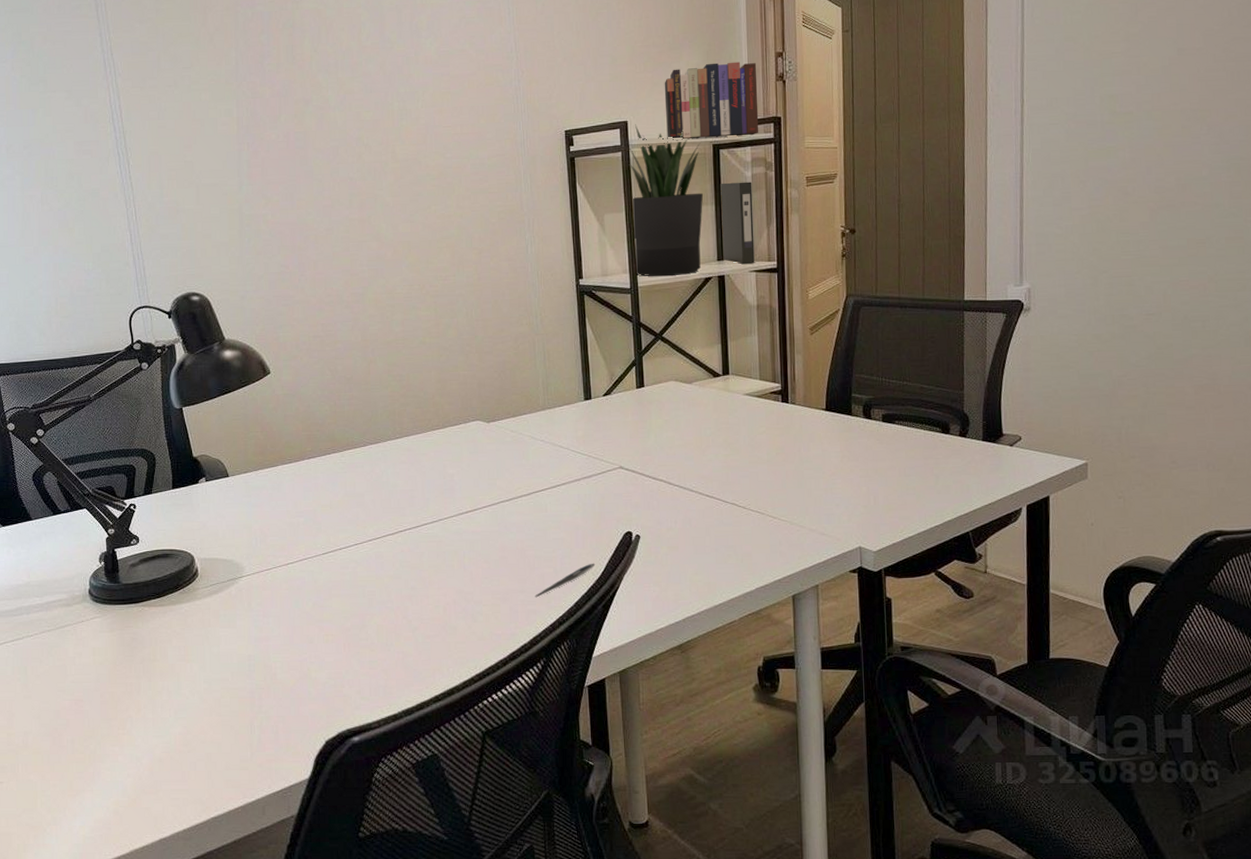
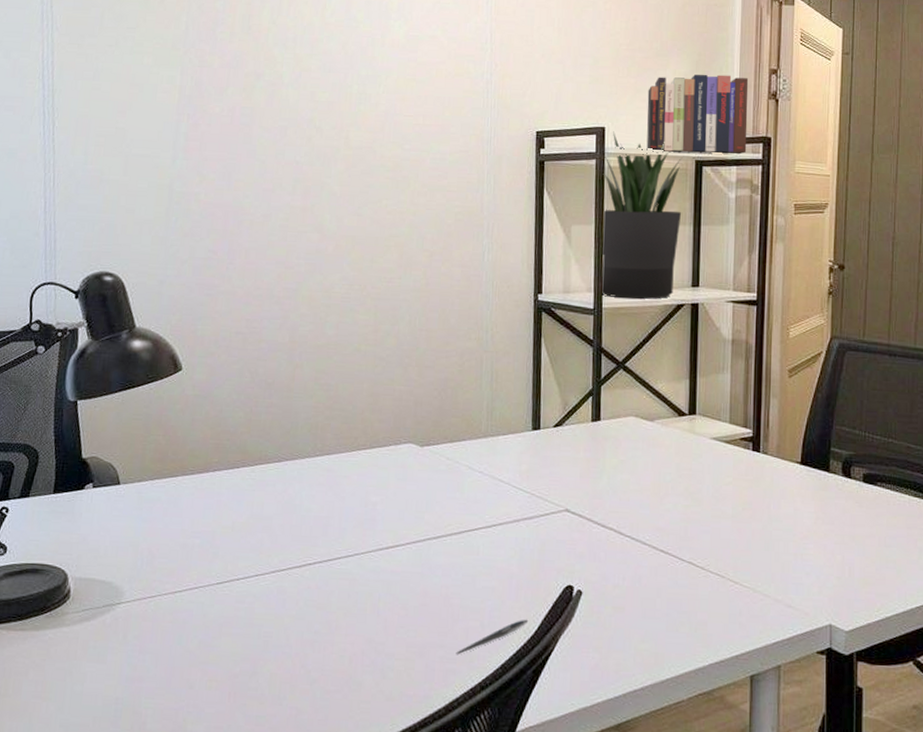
binder: present [720,181,755,264] -> none [698,202,735,293]

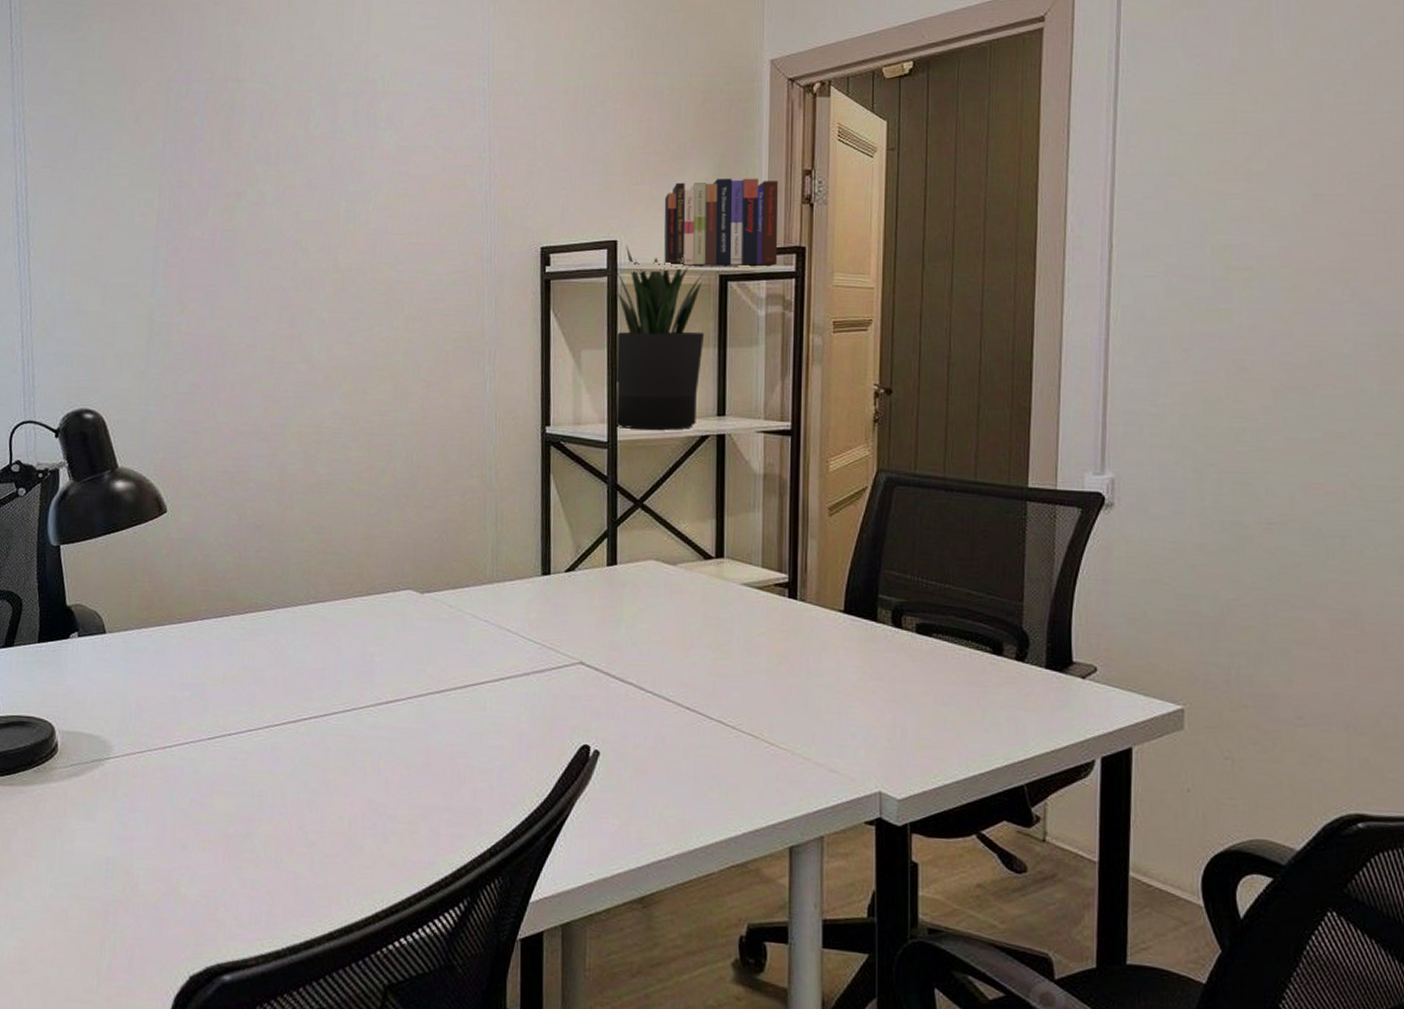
pen: present [456,619,529,655] -> none [462,781,541,819]

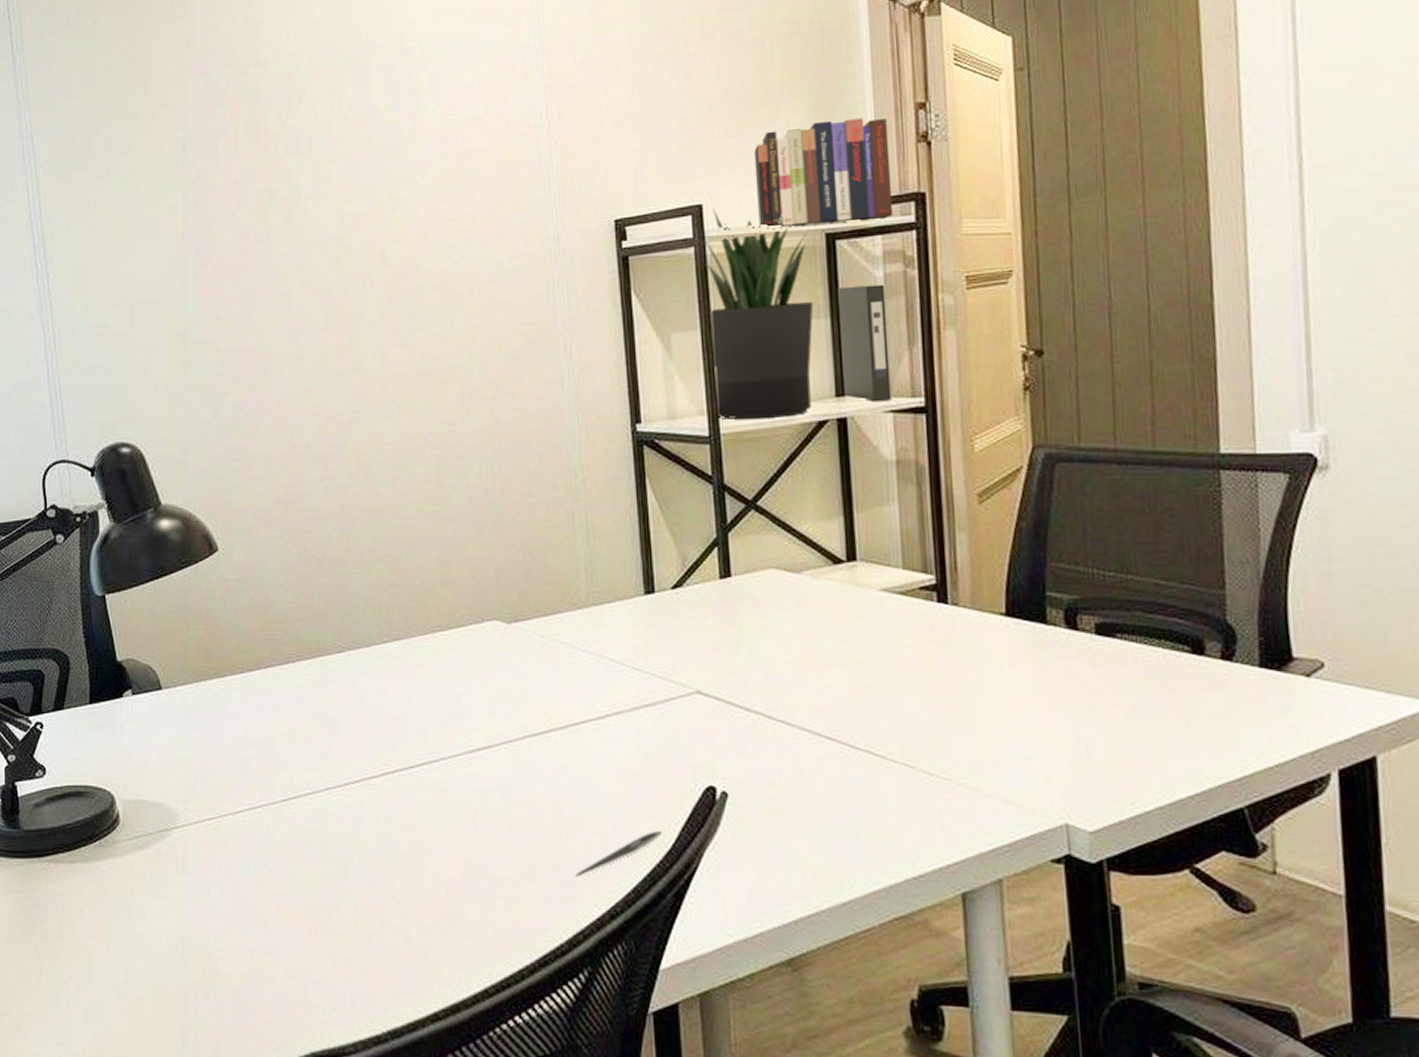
pen: none [462,781,541,819] -> present [575,830,663,878]
binder: none [724,321,766,422] -> present [838,284,892,401]

